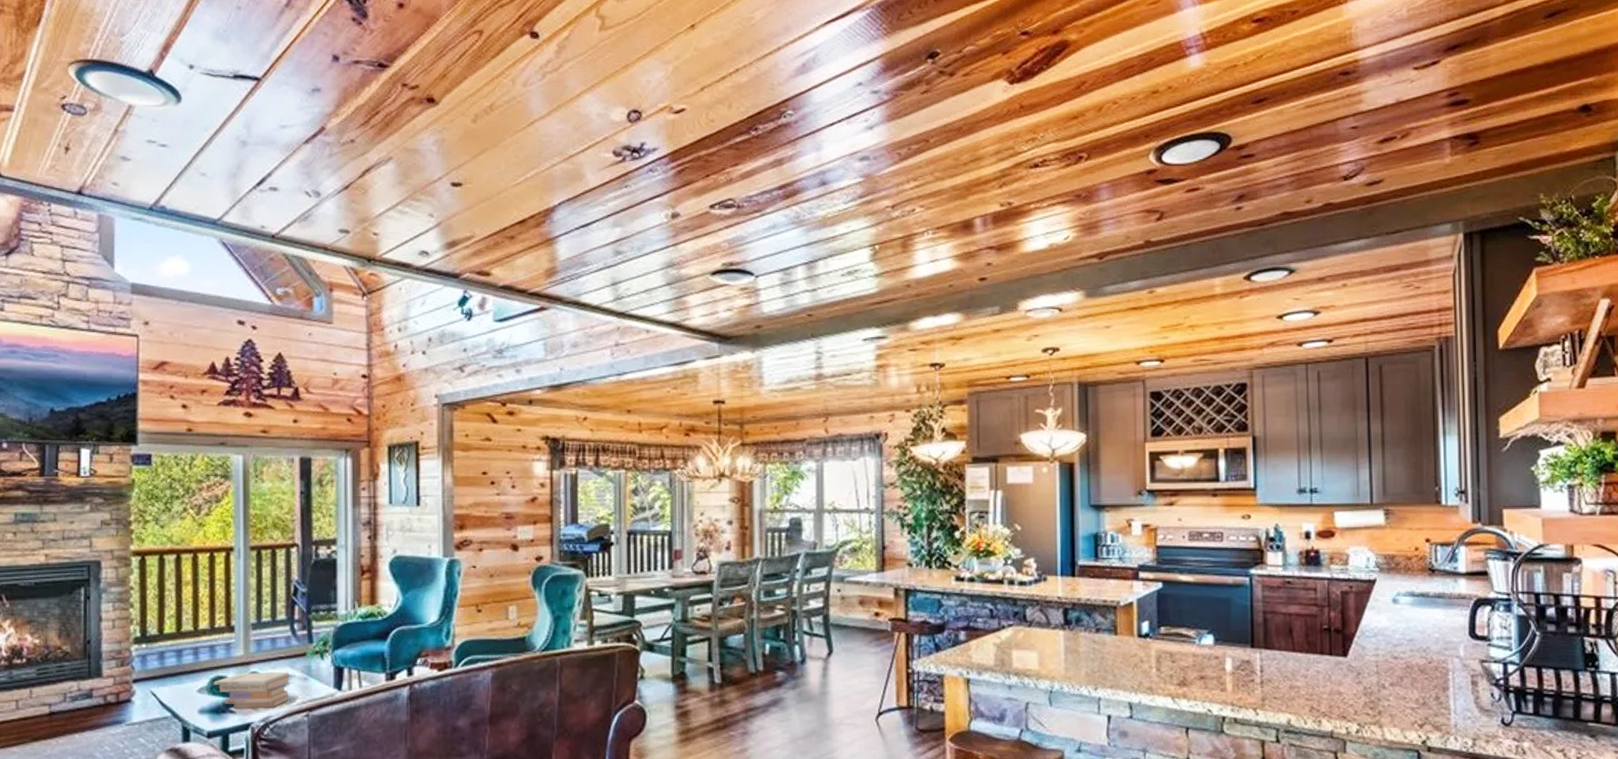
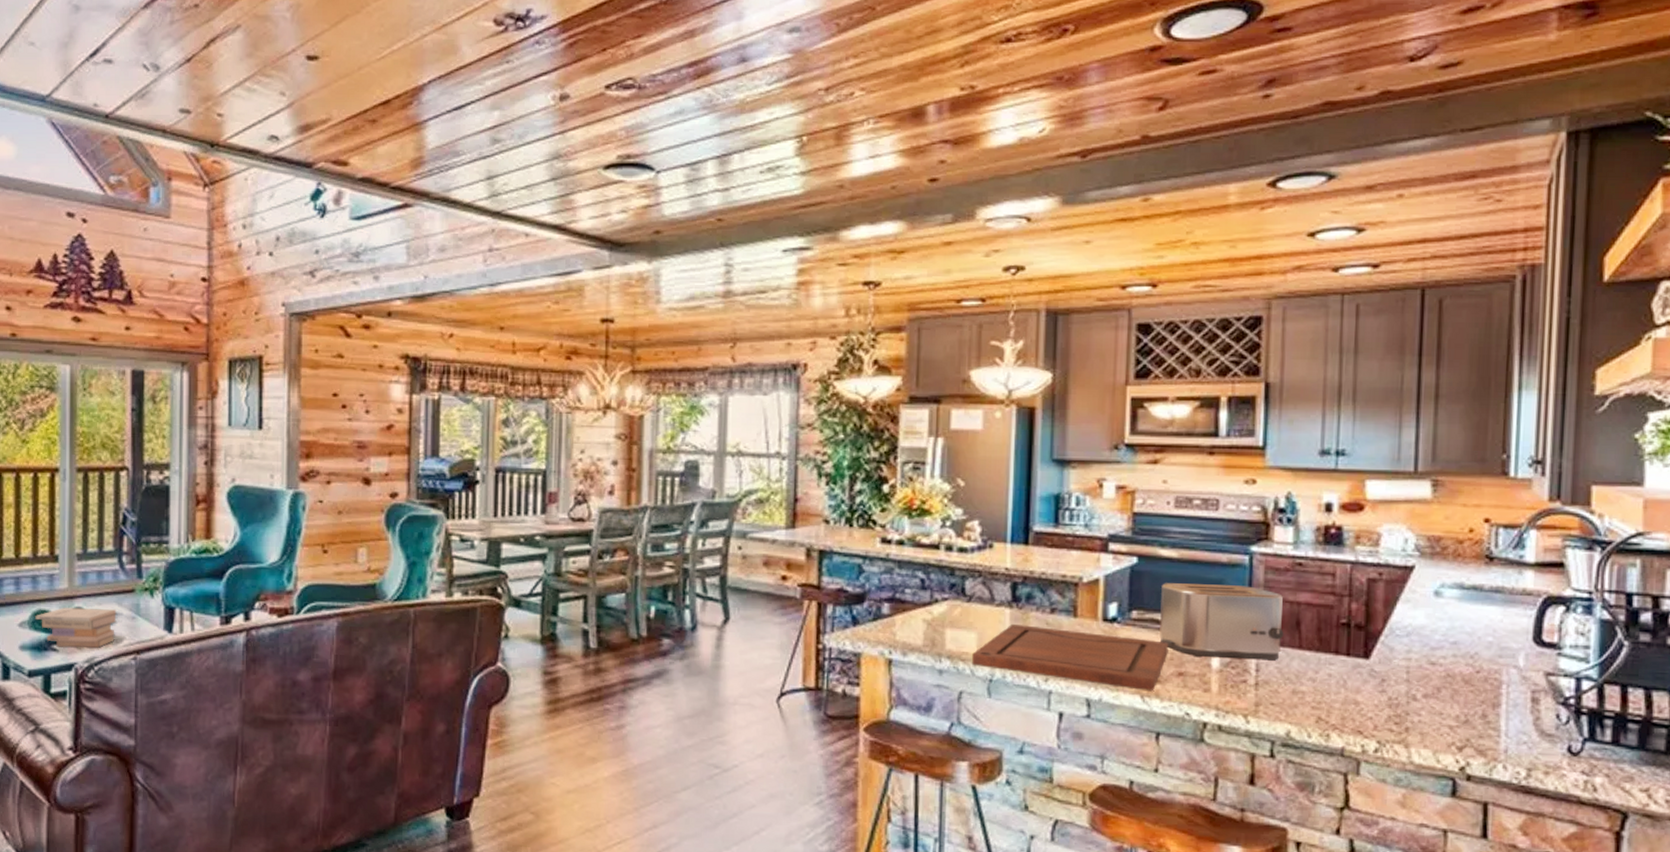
cutting board: none [1035,643,1191,693] -> present [972,623,1169,690]
toaster: none [1183,602,1280,663] -> present [1159,583,1284,661]

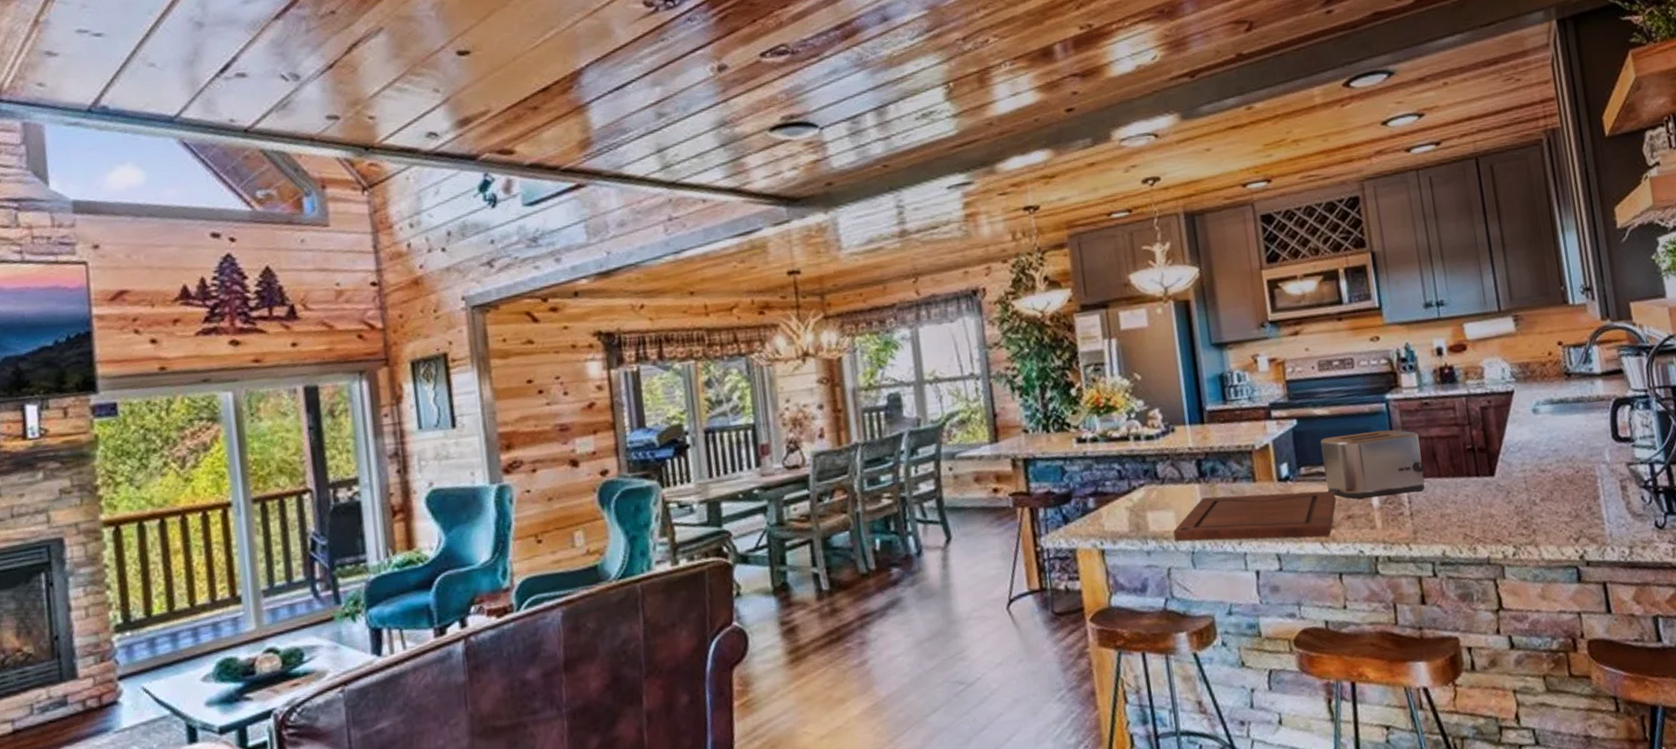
books: present [35,607,117,649] -> none [221,642,317,696]

